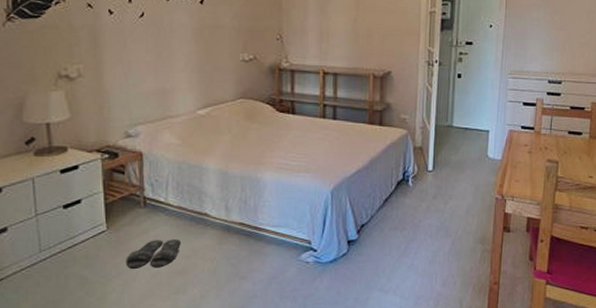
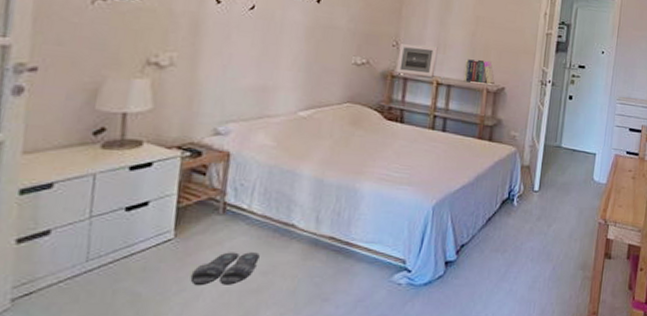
picture frame: none [283,35,321,67] -> present [396,43,438,77]
books: none [349,46,379,70] -> present [463,59,494,85]

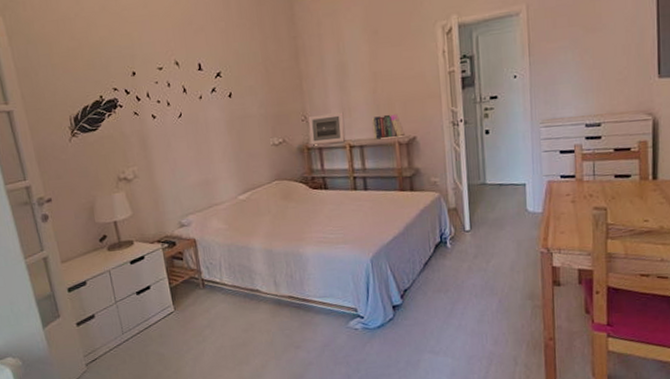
slippers: present [190,252,260,285] -> none [193,315,239,344]

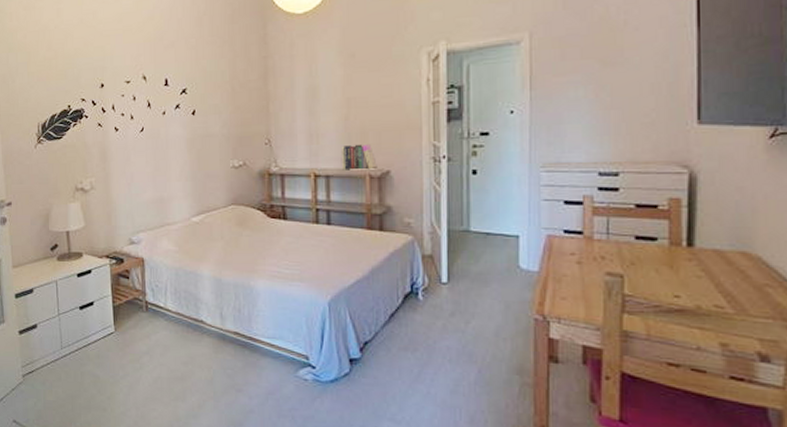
picture frame: present [308,112,345,145] -> none [272,138,311,170]

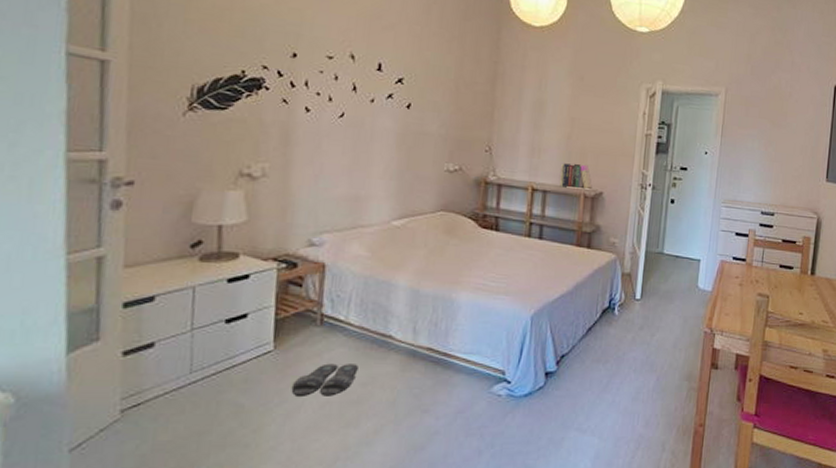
slippers: none [131,344,179,373] -> present [291,363,358,396]

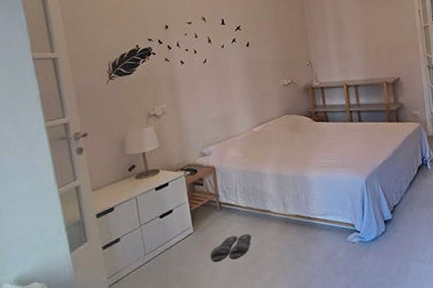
books: present [560,163,591,190] -> none [364,60,390,80]

